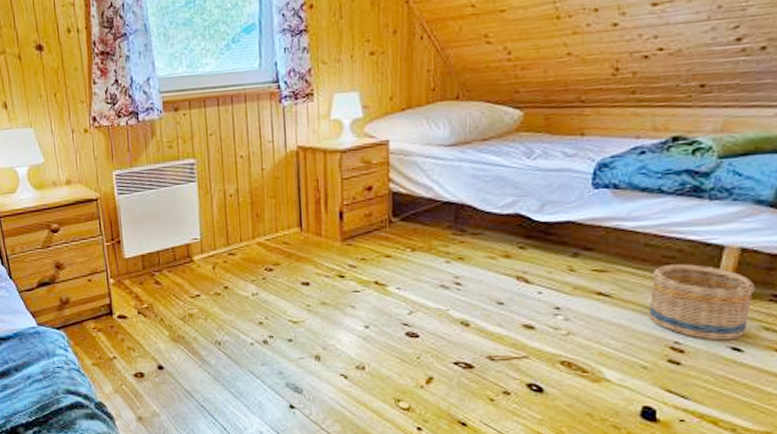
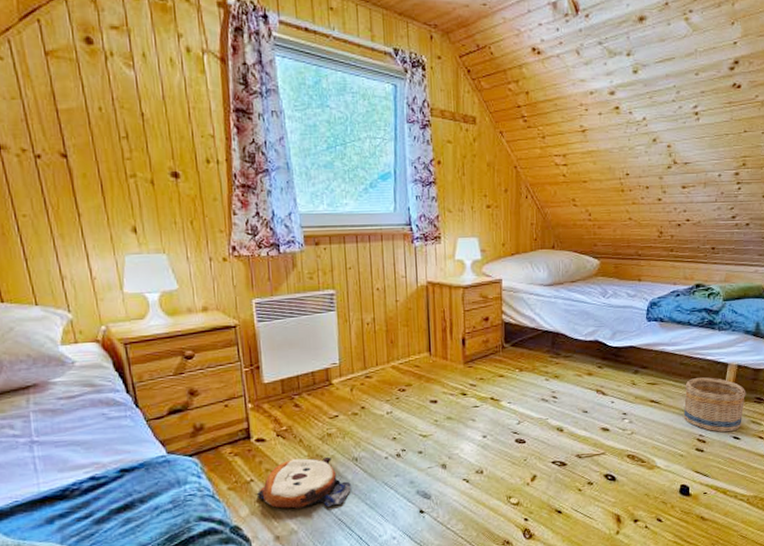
plush toy: none [120,338,214,392] -> present [257,456,351,510]

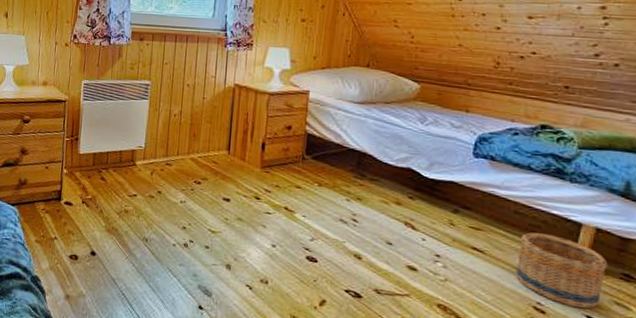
plush toy: present [257,456,351,510] -> none [58,227,138,280]

